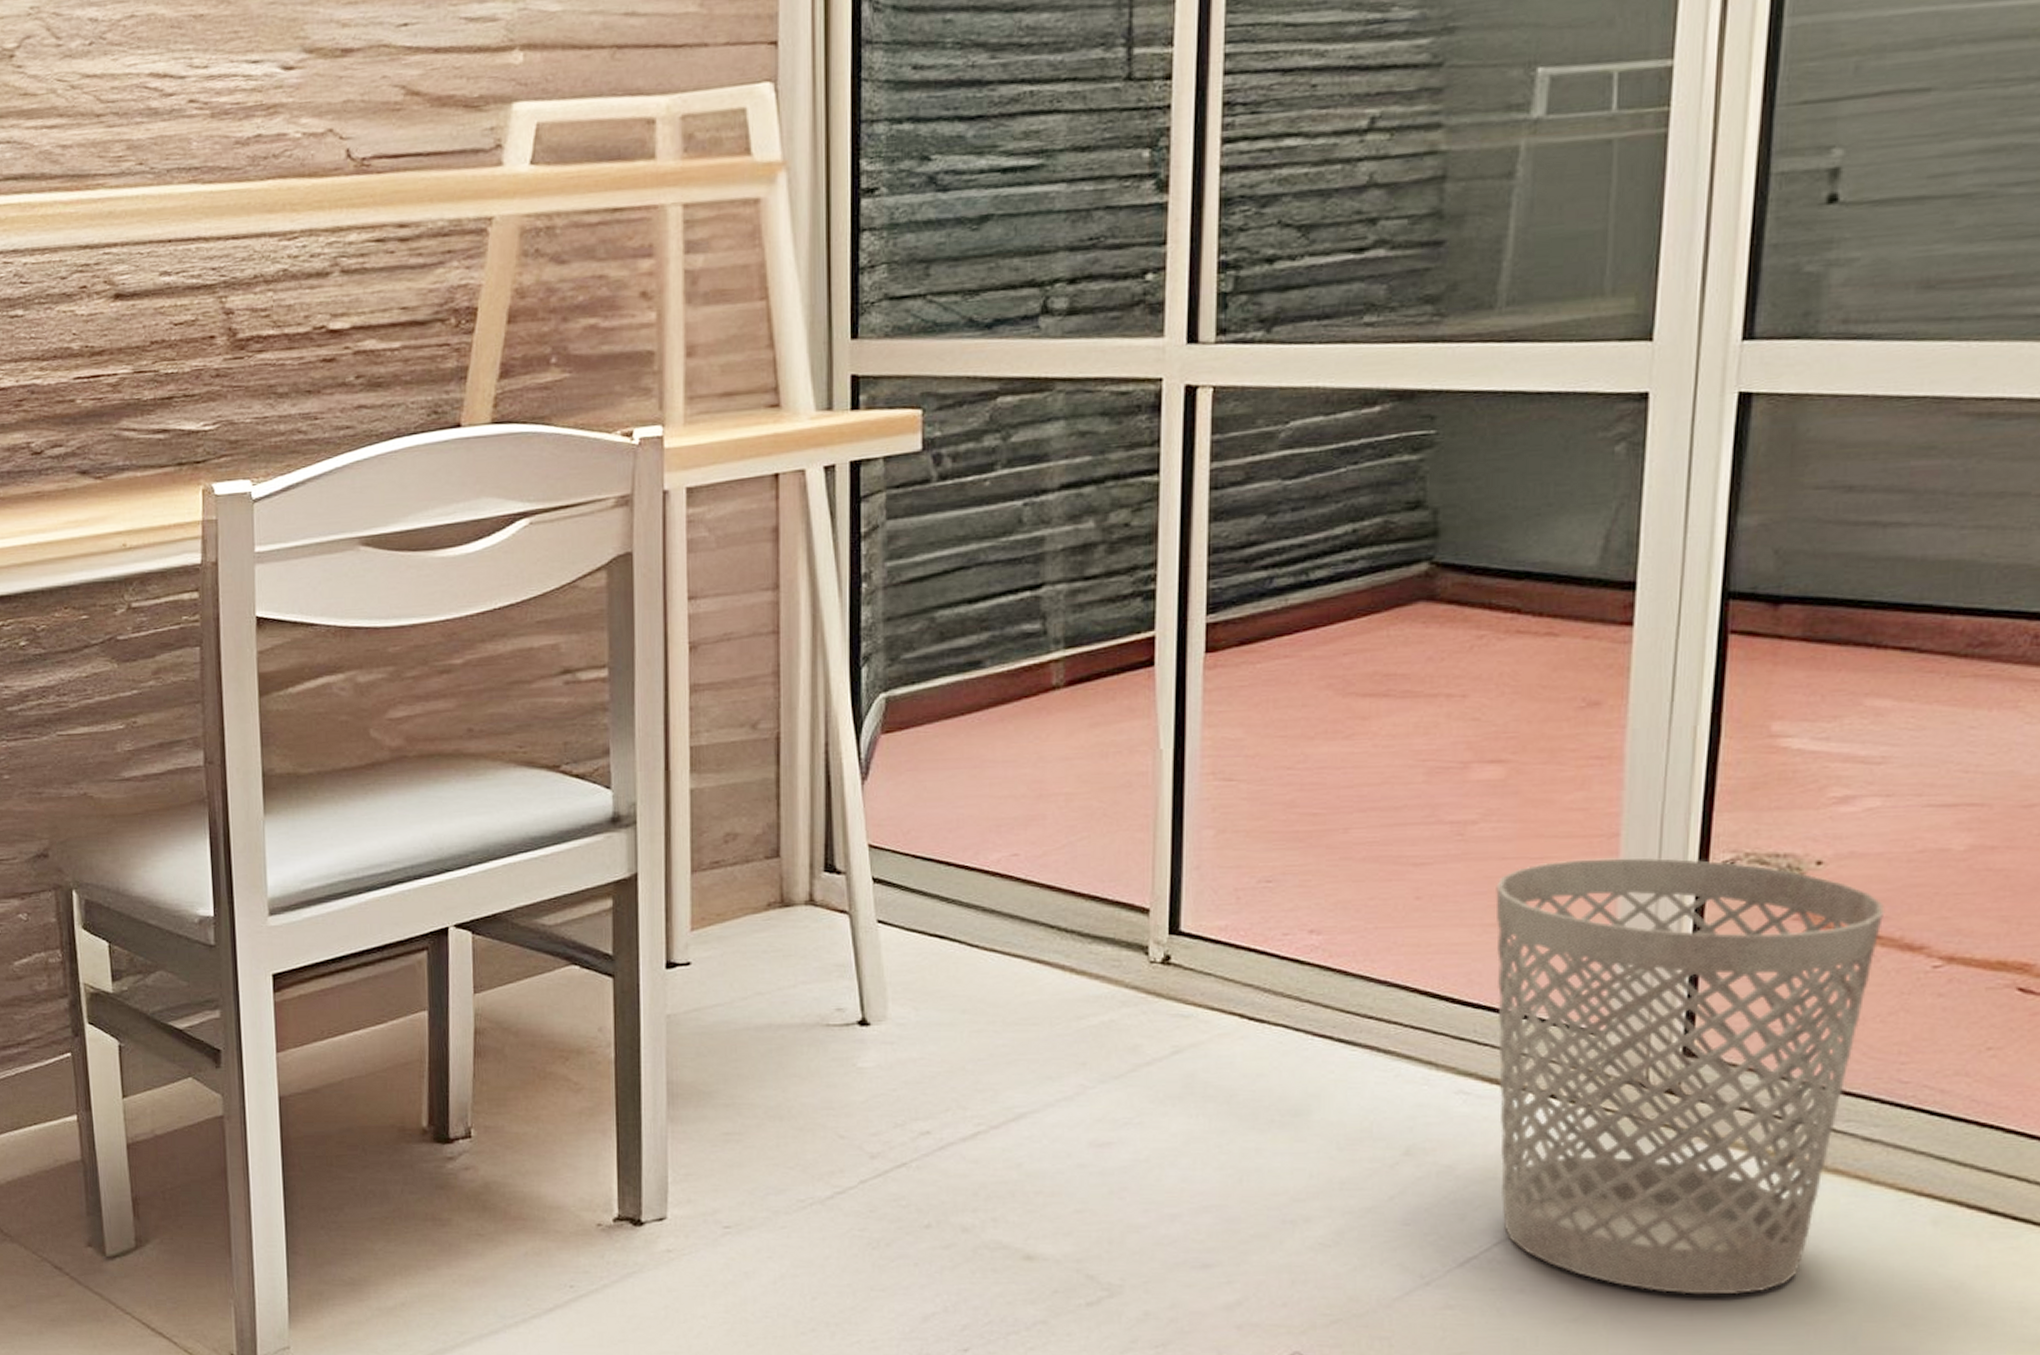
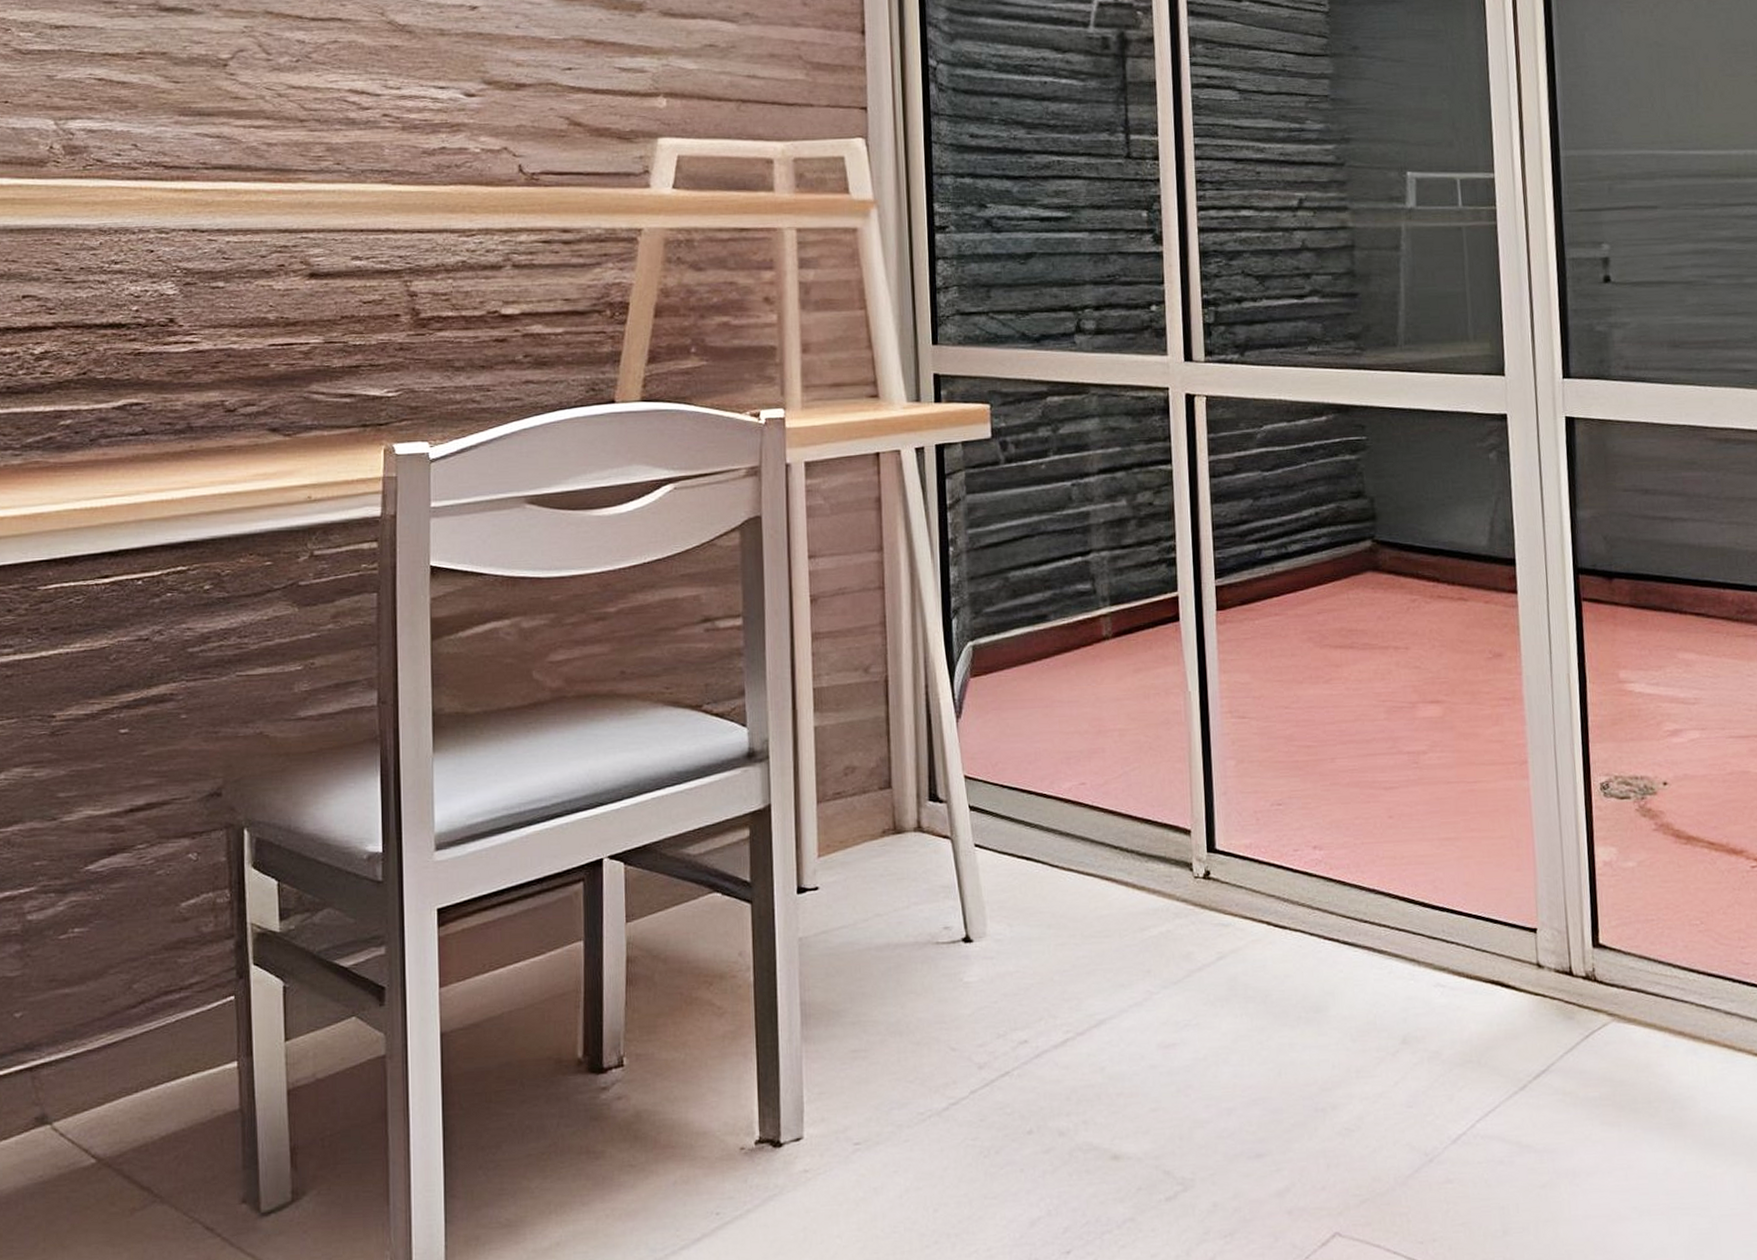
wastebasket: present [1495,857,1886,1295] -> none [1445,780,1714,1157]

